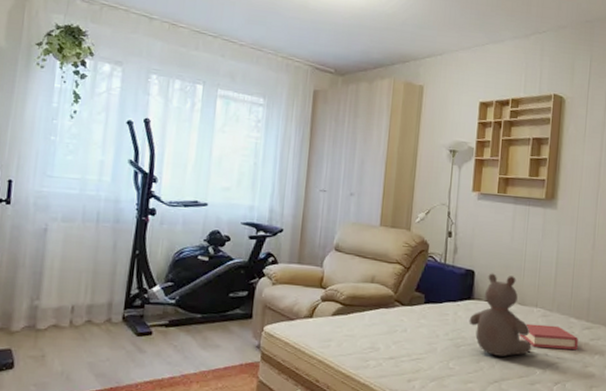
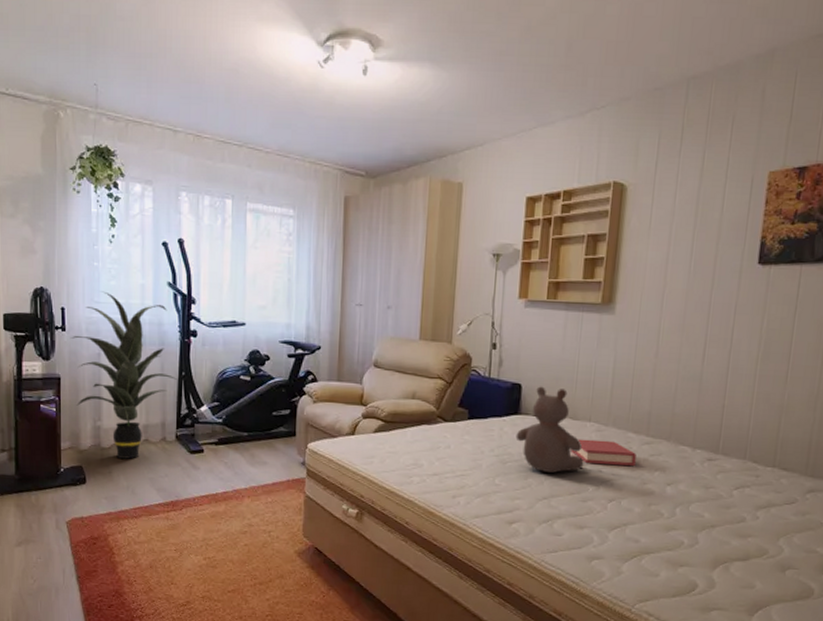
indoor plant: none [13,165,130,342] -> present [71,291,177,459]

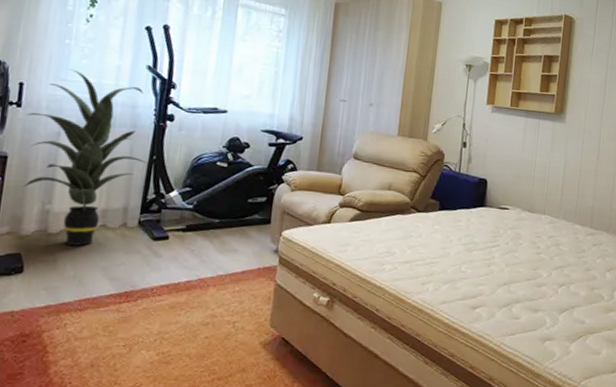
bear: present [515,386,584,473] -> none [481,182,539,261]
hardback book: present [571,439,636,467] -> none [528,229,582,255]

